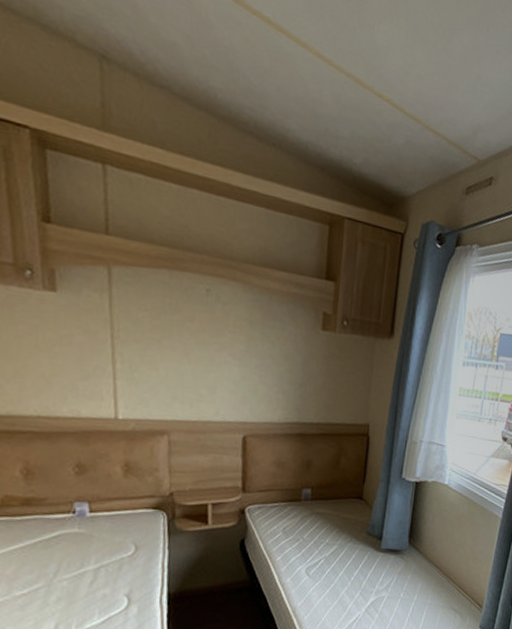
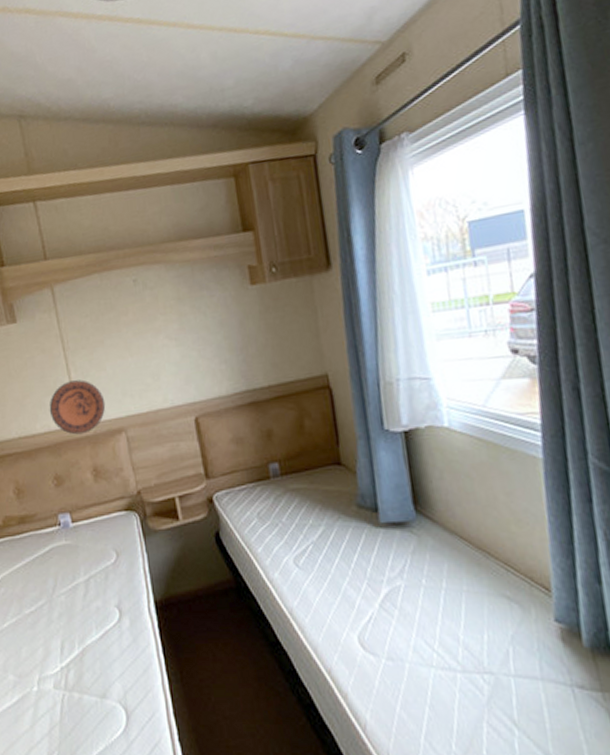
decorative plate: none [82,371,152,428] -> present [49,379,106,435]

